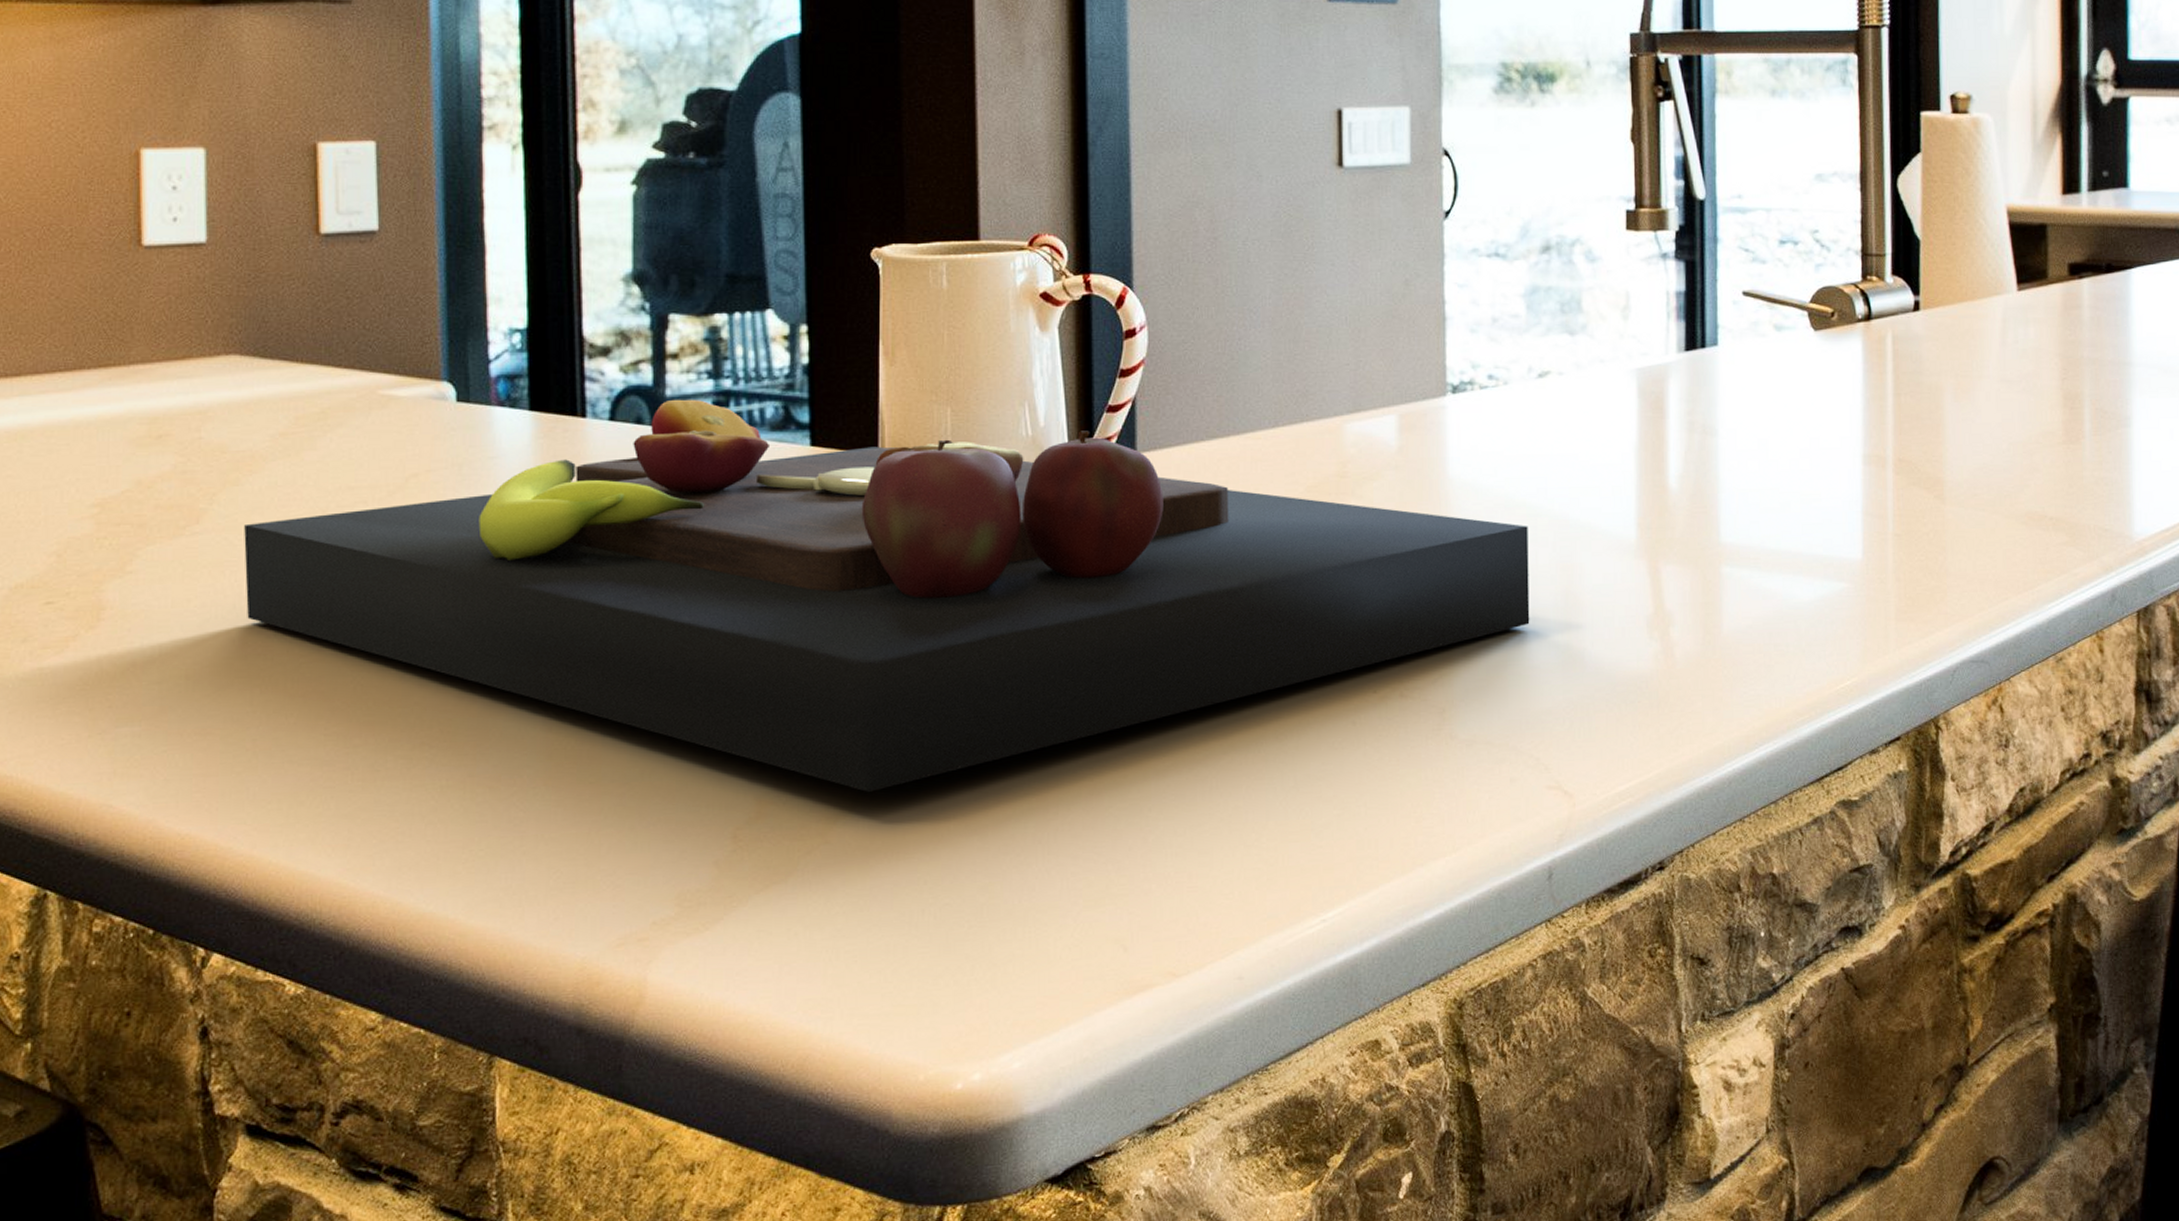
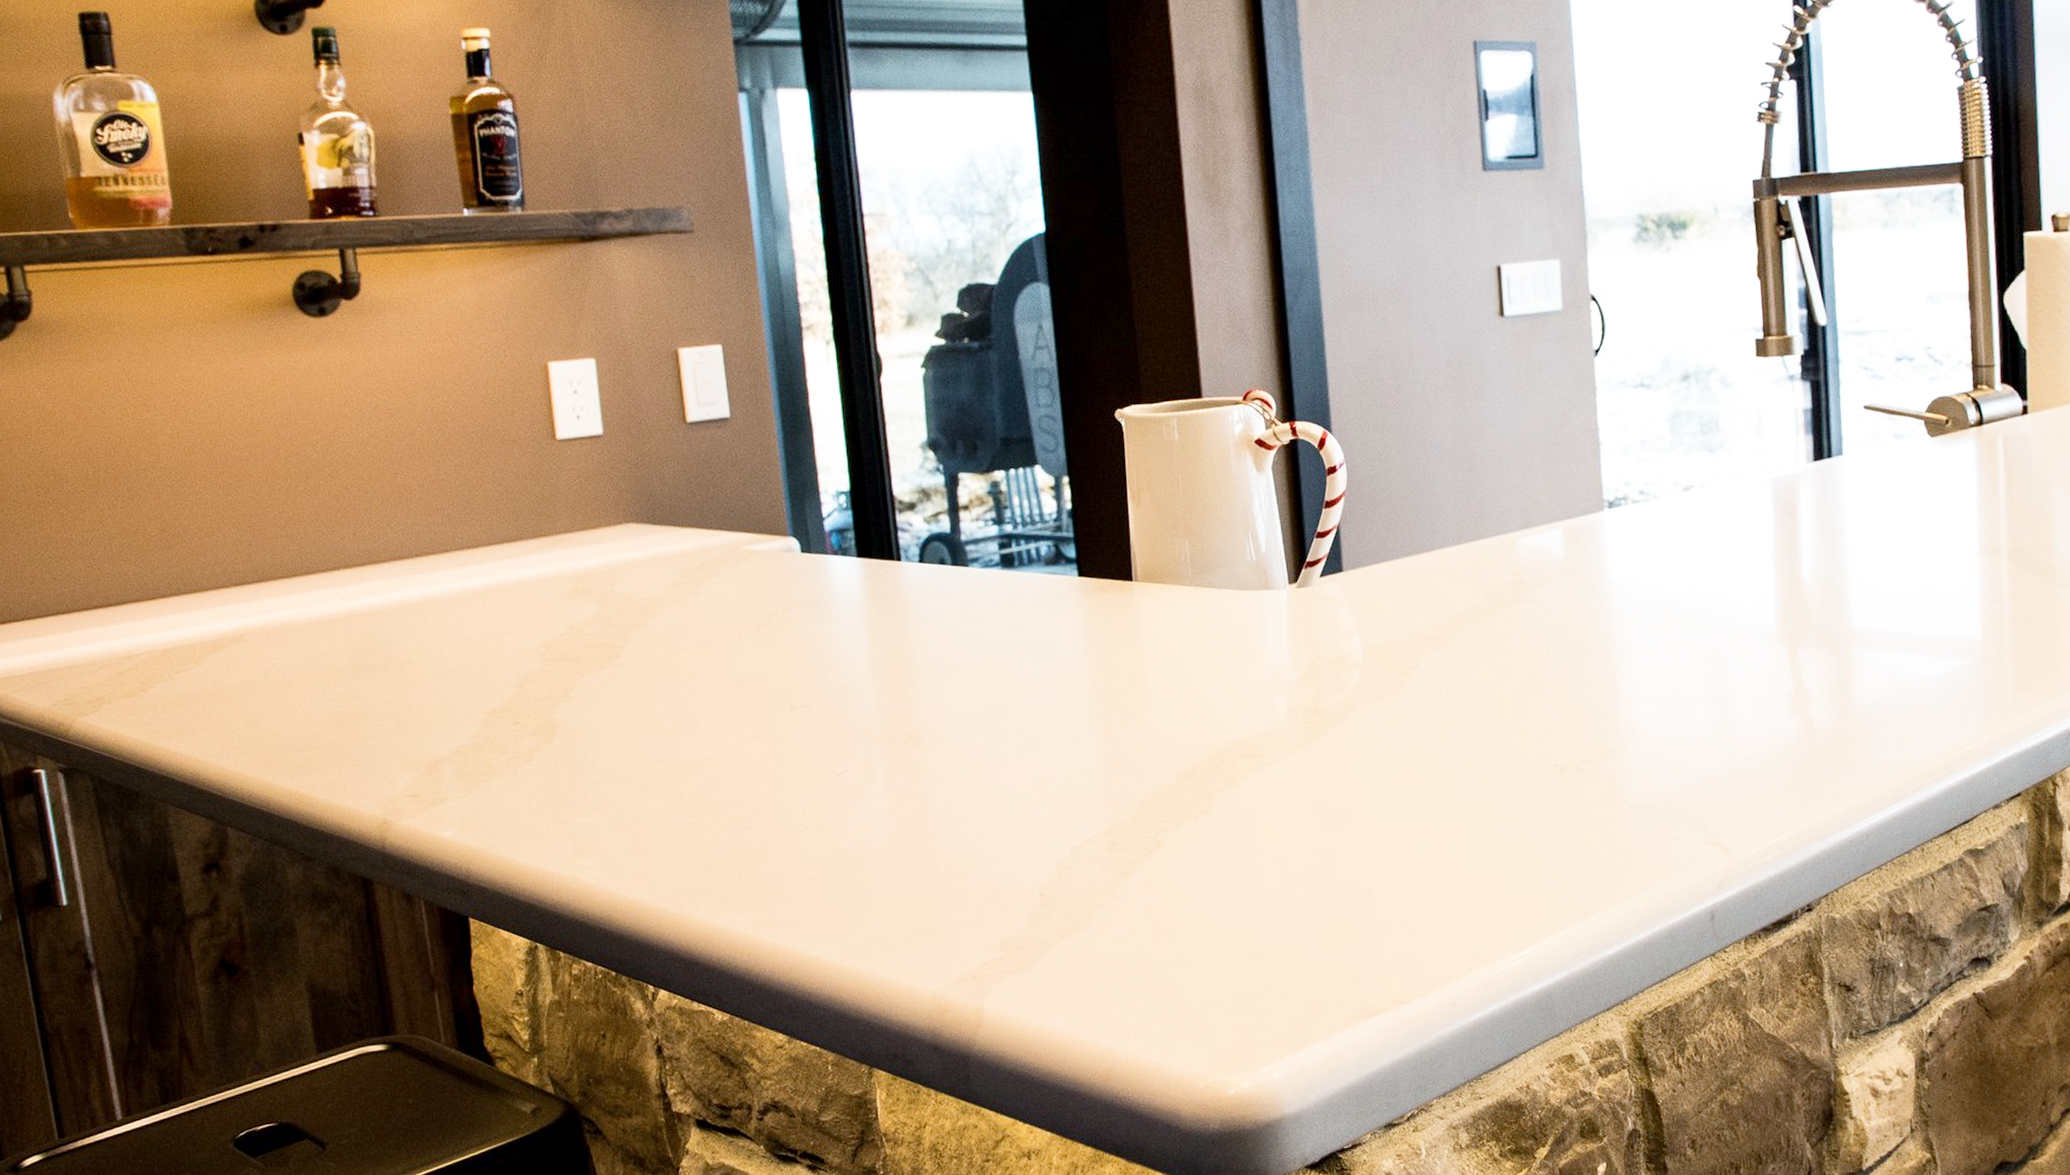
cutting board: present [244,399,1530,792] -> none [652,542,1686,857]

